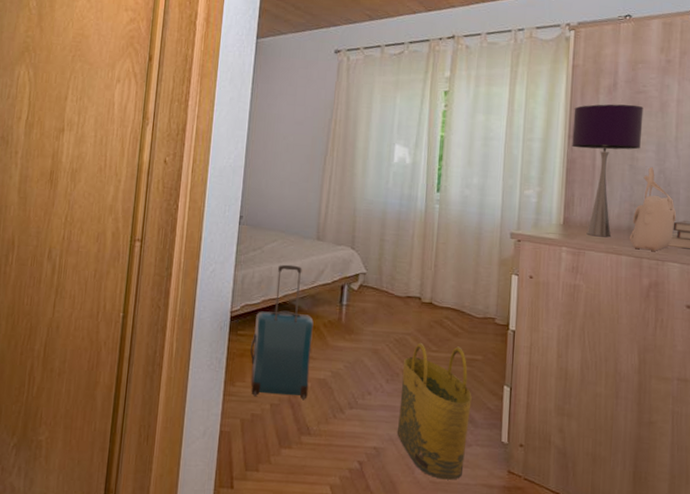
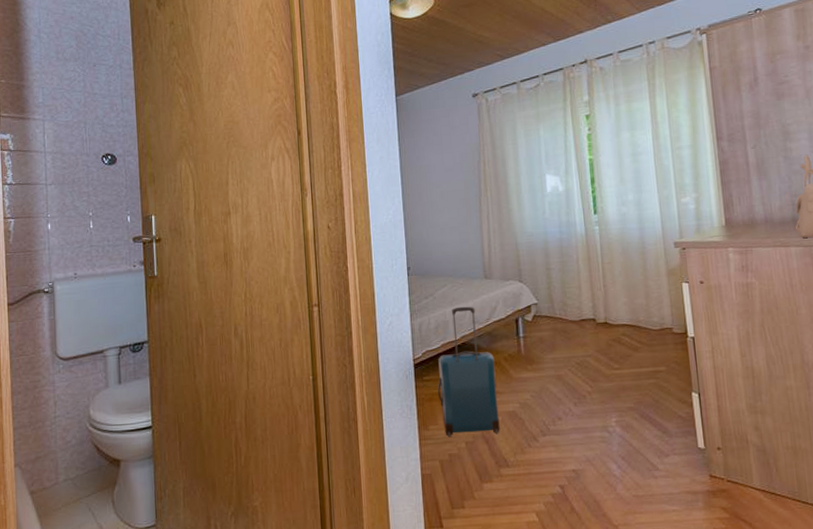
tote bag: present [397,342,472,480] -> none [588,361,665,492]
table lamp: present [572,104,644,238] -> none [718,96,792,233]

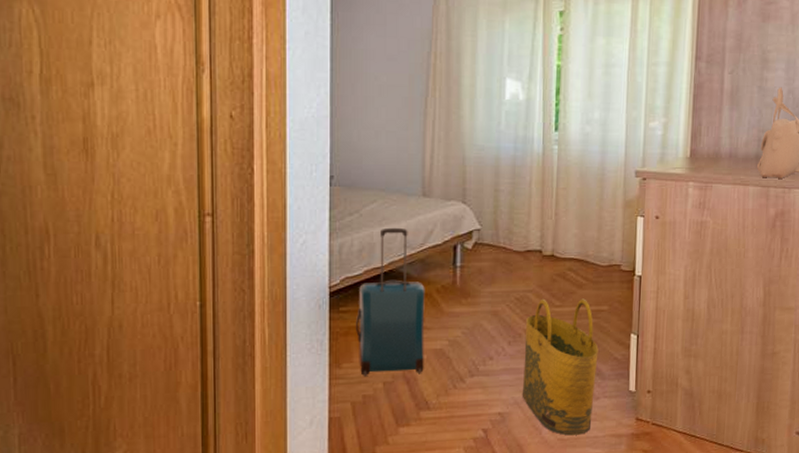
tote bag: none [588,361,665,492] -> present [522,298,599,436]

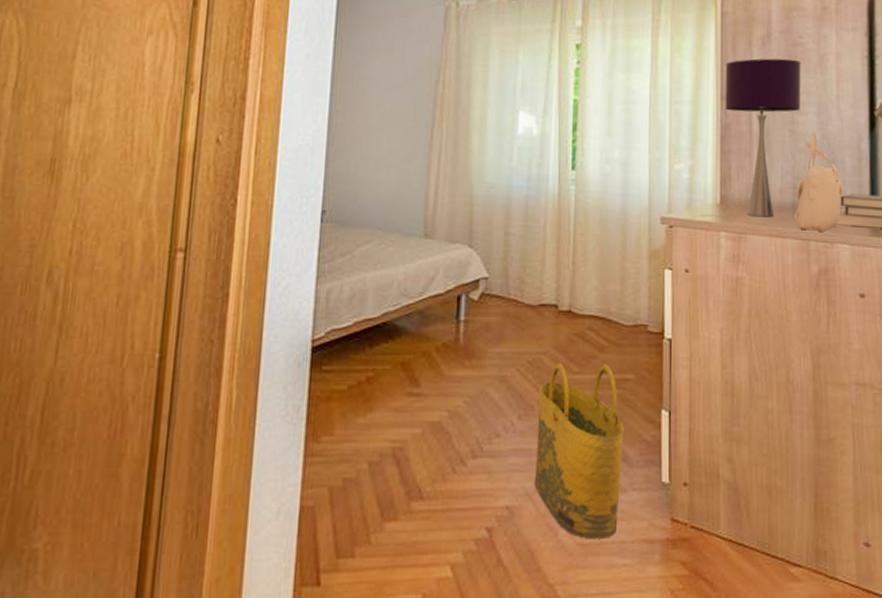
suitcase: present [355,227,425,377] -> none [339,272,423,455]
table lamp: none [699,17,774,168] -> present [725,58,801,218]

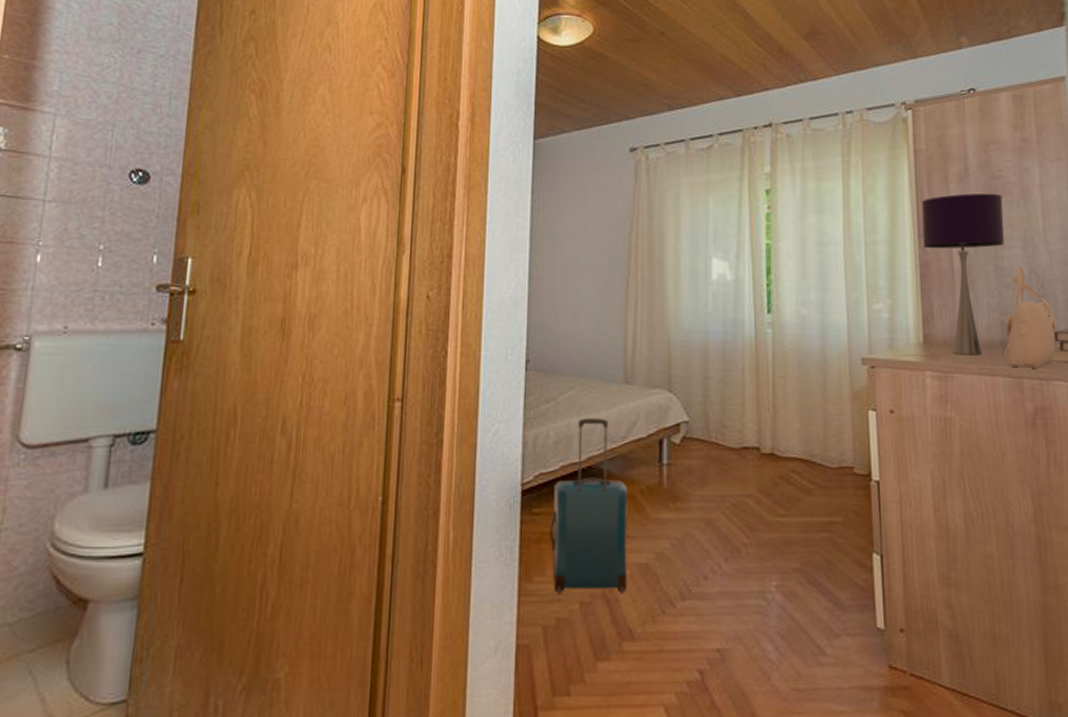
suitcase: none [339,272,423,455] -> present [548,417,628,595]
tote bag: present [534,362,624,539] -> none [744,505,835,685]

